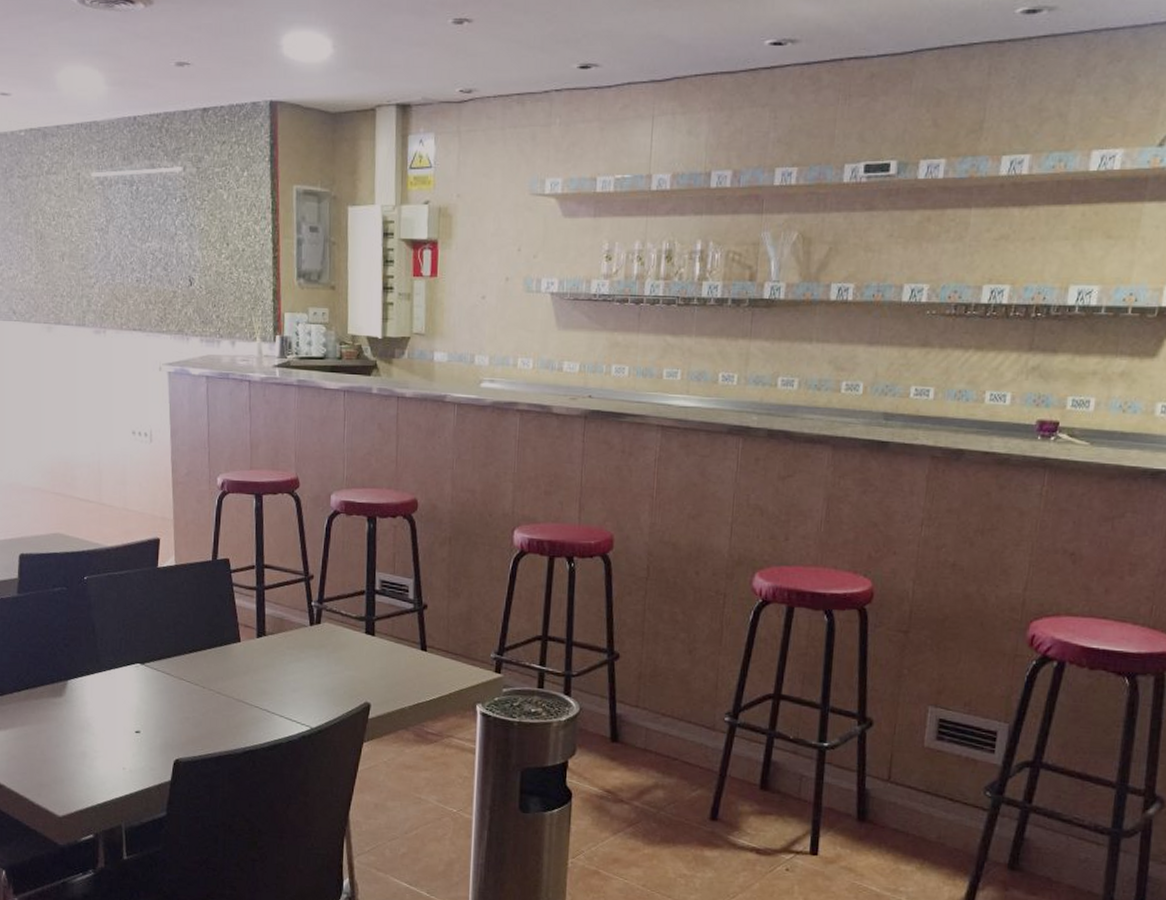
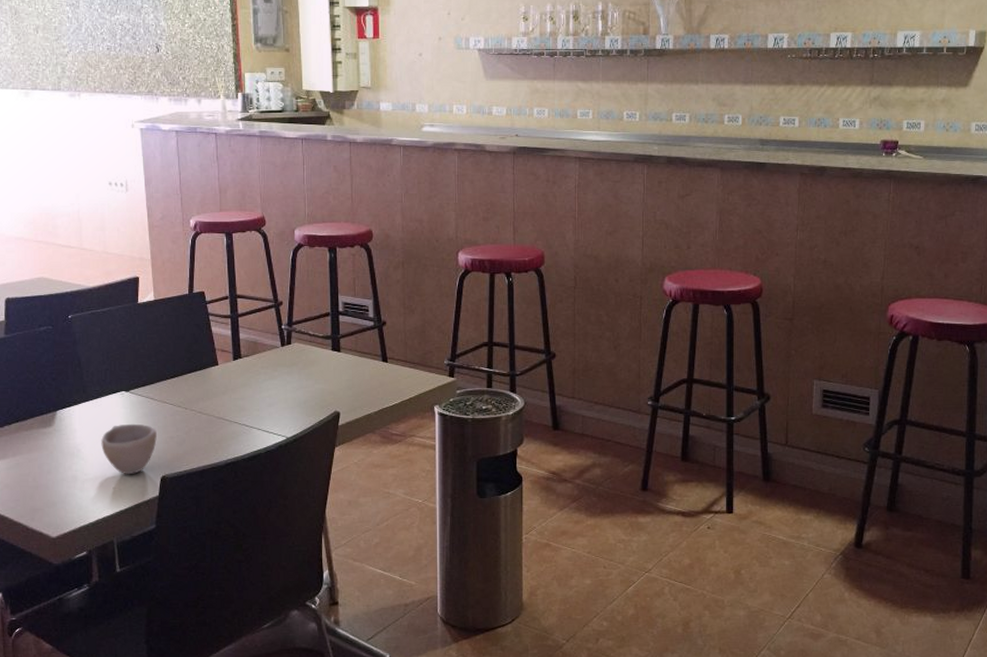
cup: none [113,699,172,756] -> present [101,423,157,475]

